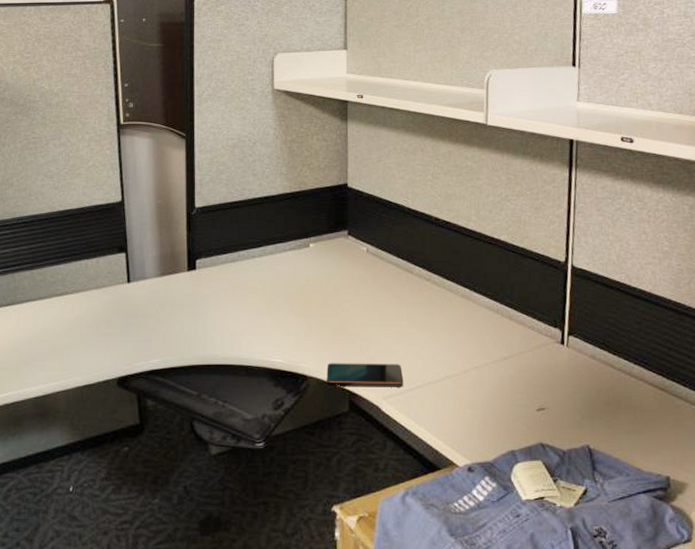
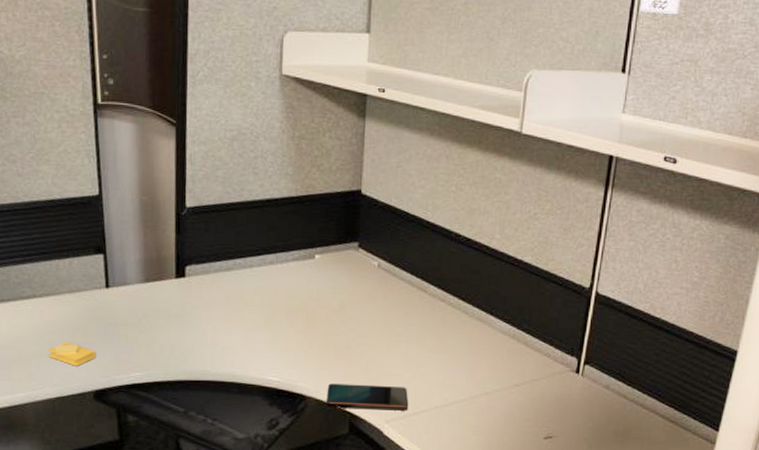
sticky notes: none [77,333,119,356] -> present [47,342,96,366]

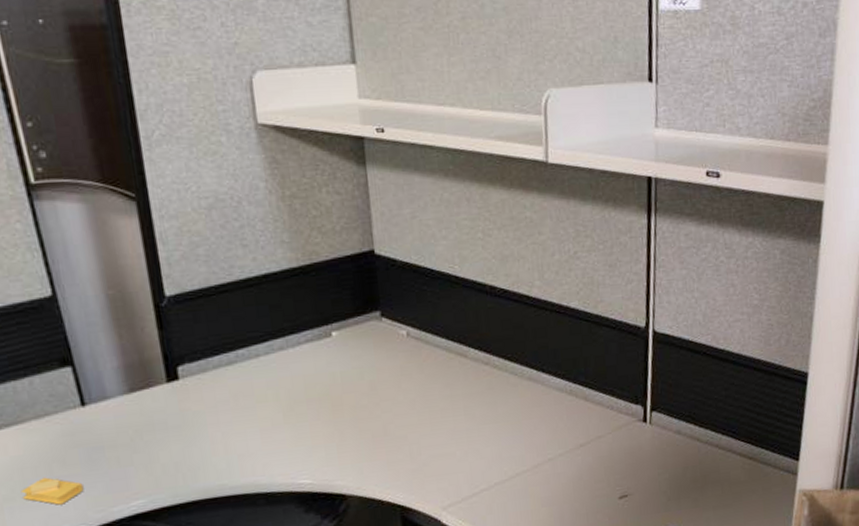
phone: present [326,383,409,411] -> none [370,467,466,504]

